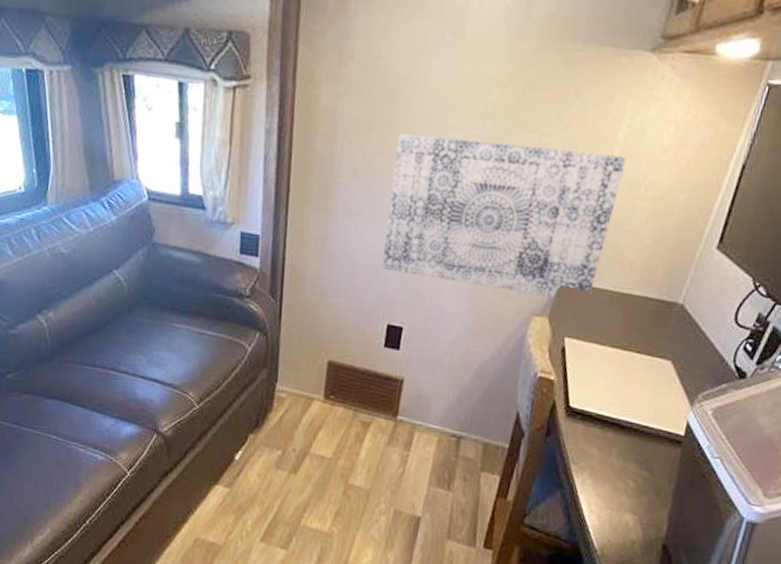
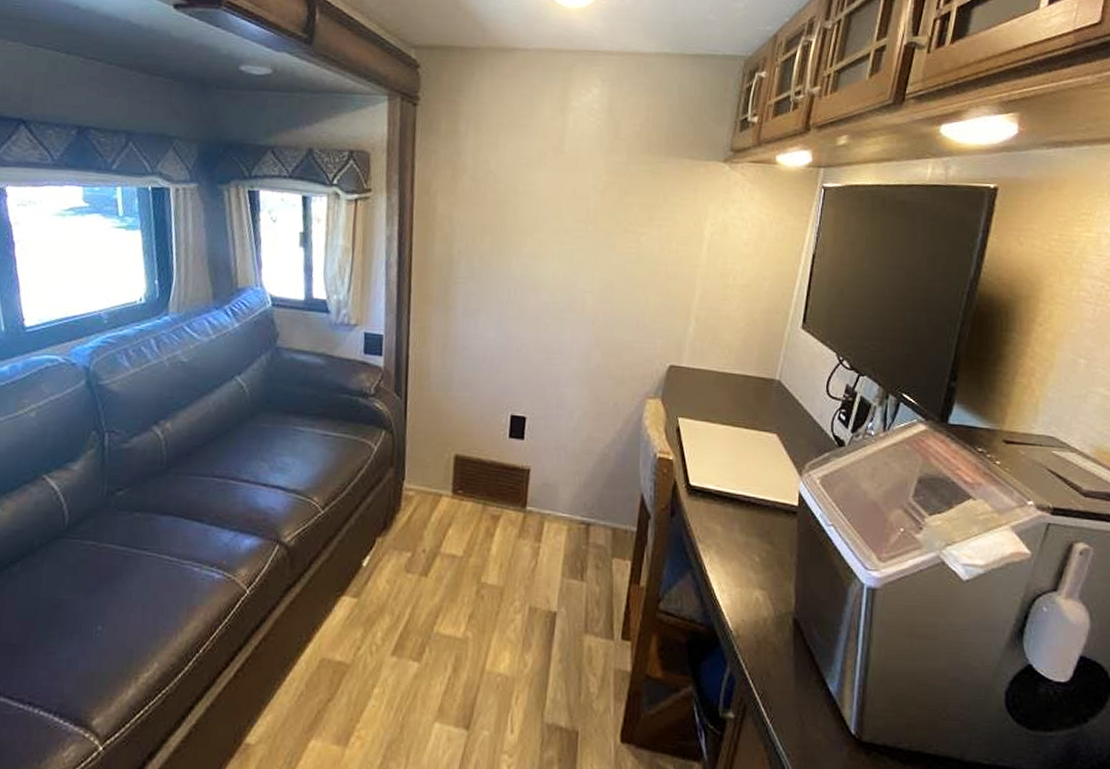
wall art: present [381,133,627,299] -> none [502,236,714,382]

